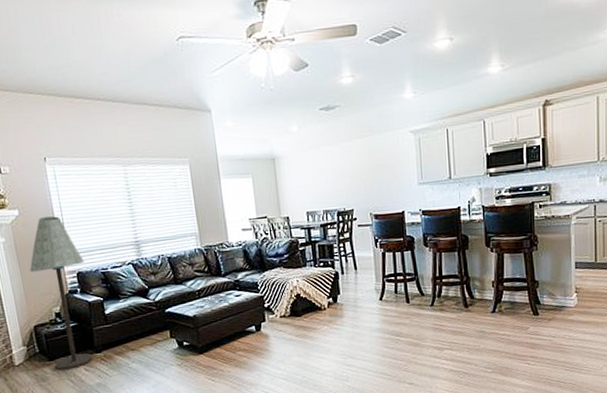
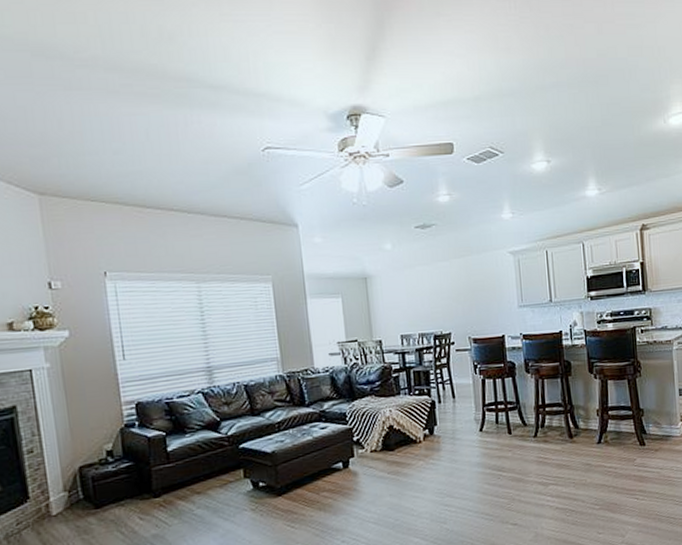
floor lamp: present [29,216,93,371] -> none [78,338,150,520]

